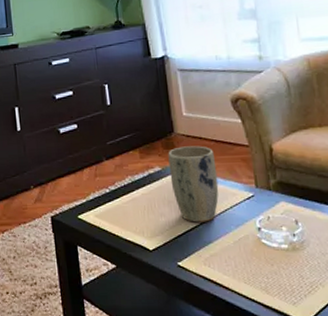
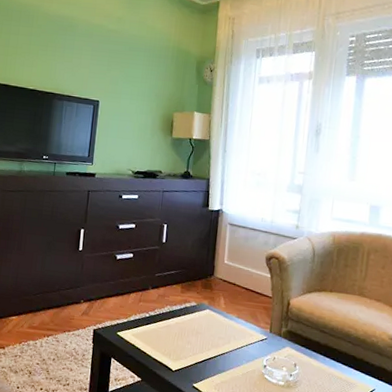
plant pot: present [168,145,219,222] -> none [202,288,243,354]

